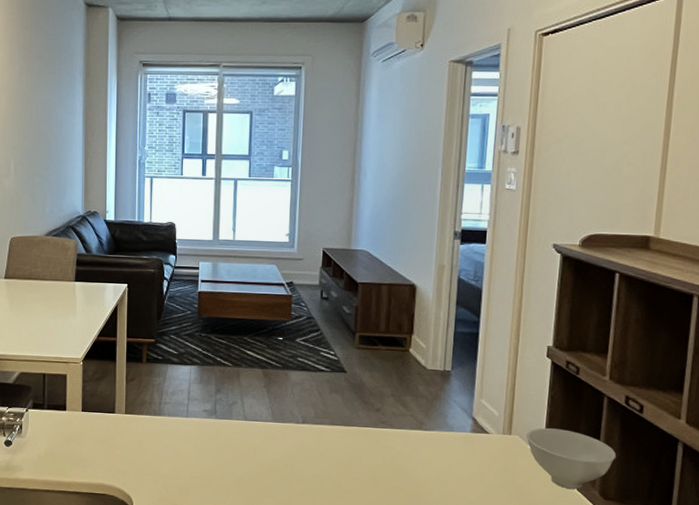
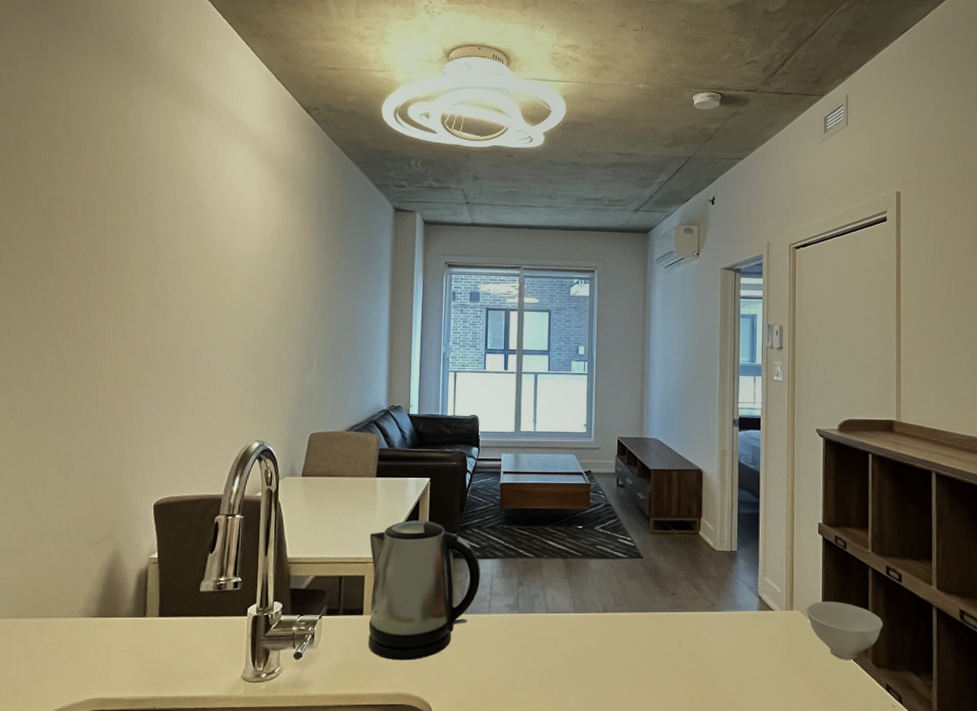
kettle: none [70,324,178,455] -> present [368,520,480,661]

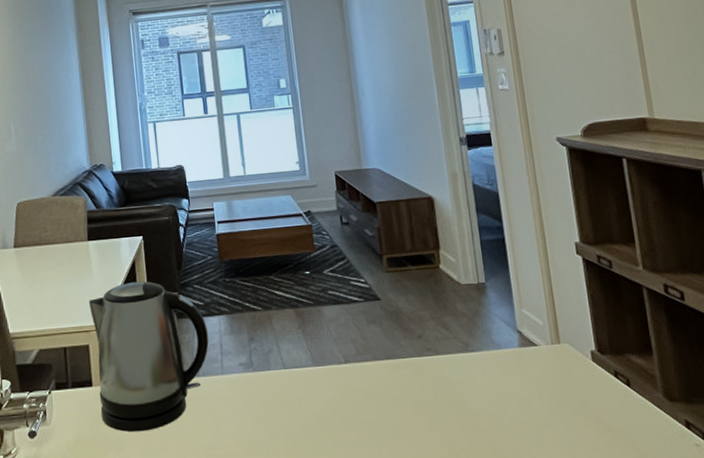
bowl: present [806,602,884,660] -> none [575,329,671,396]

